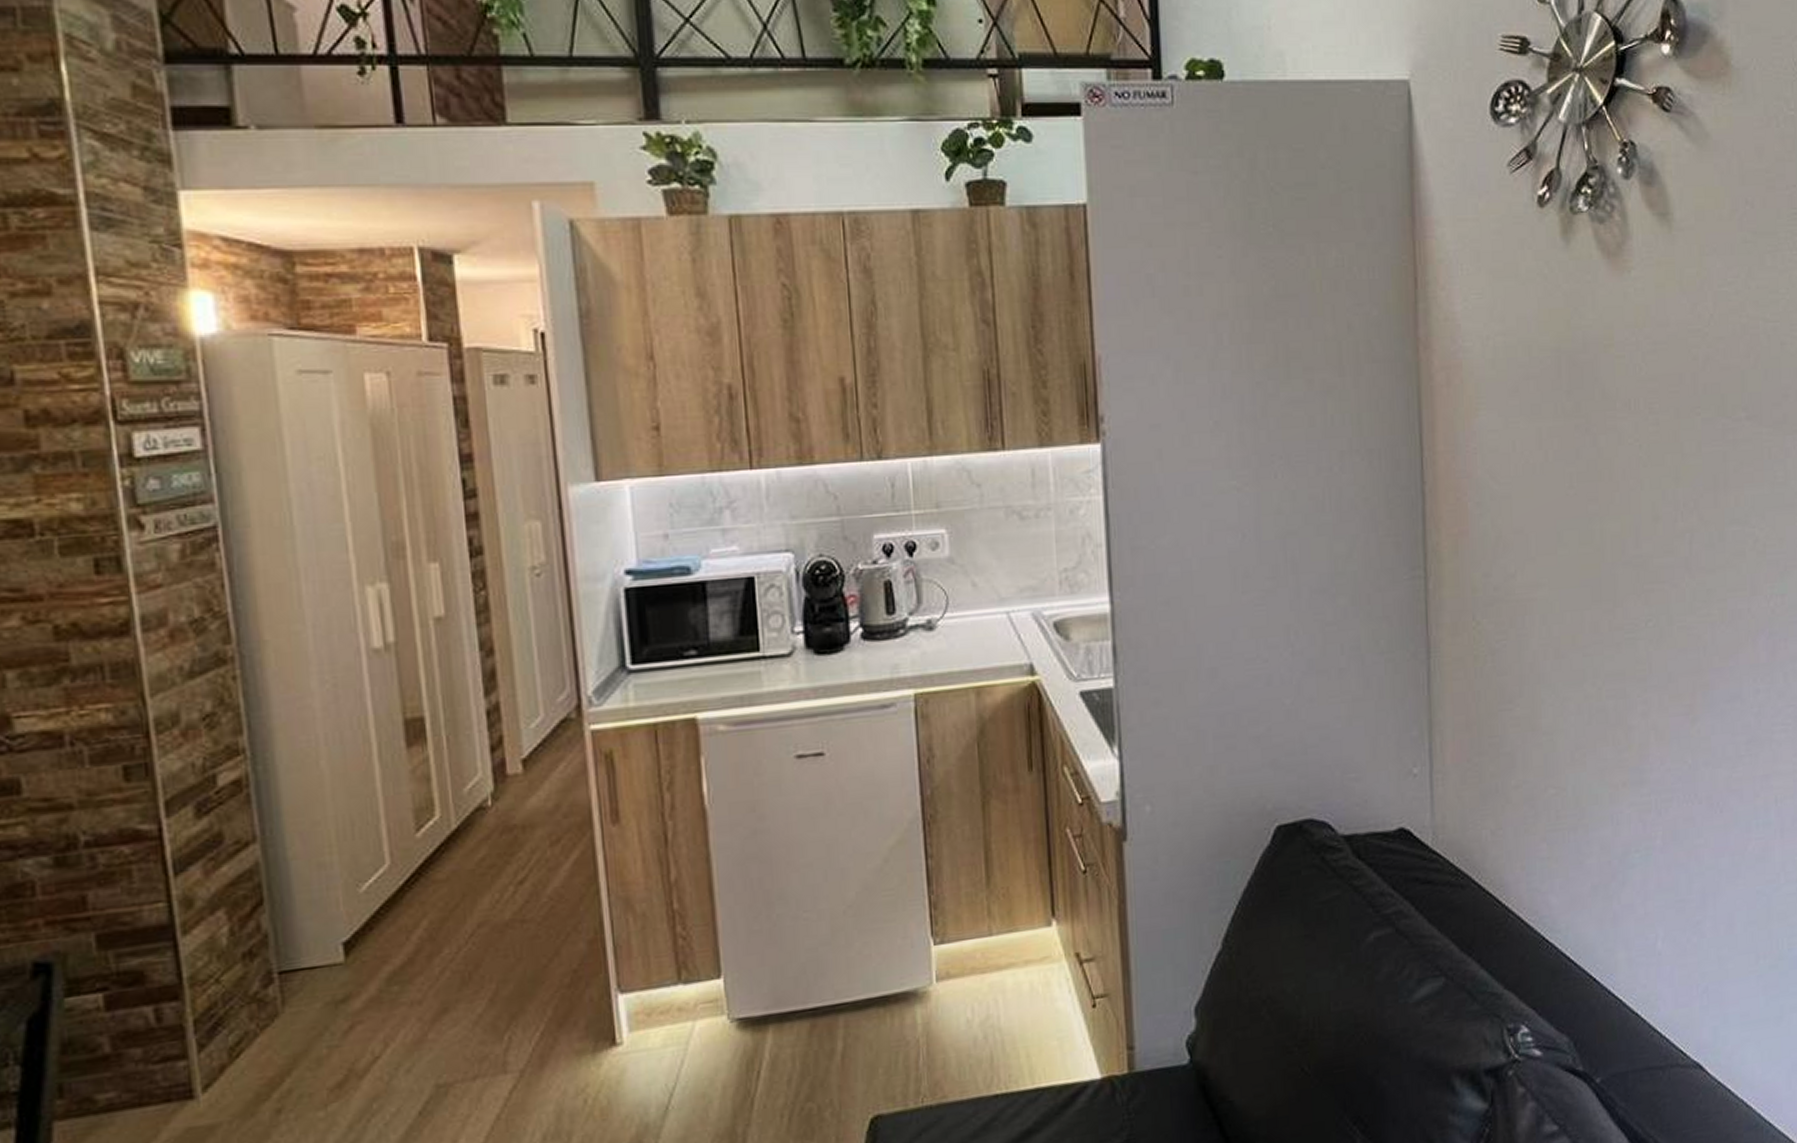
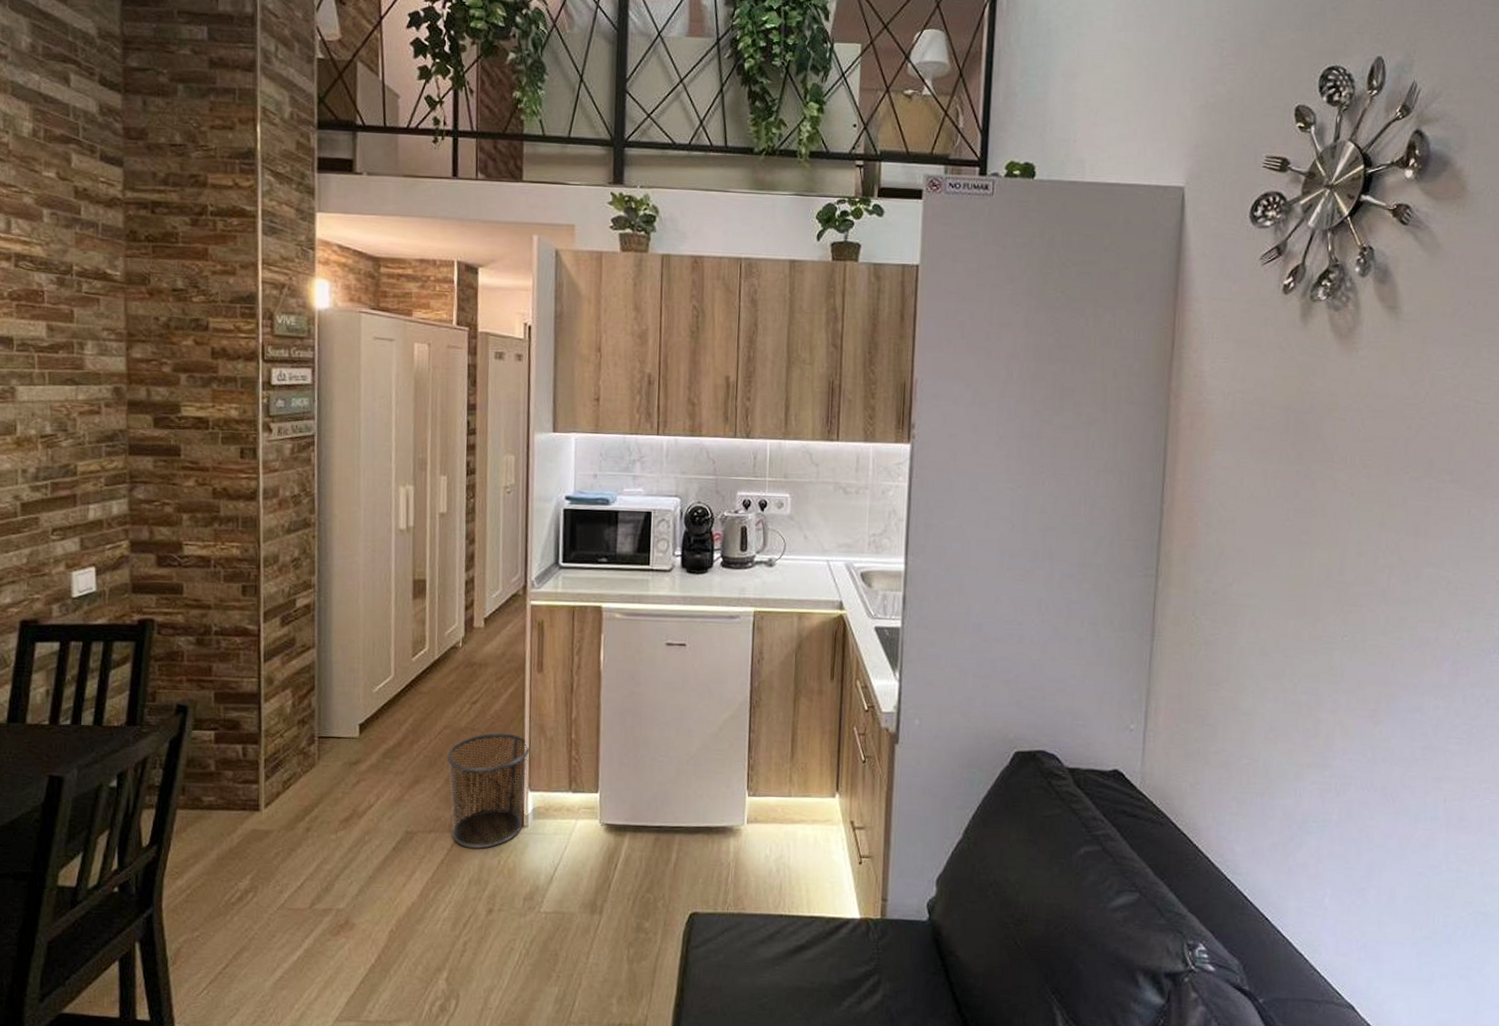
waste bin: none [487,917,614,1091] -> present [447,732,531,849]

